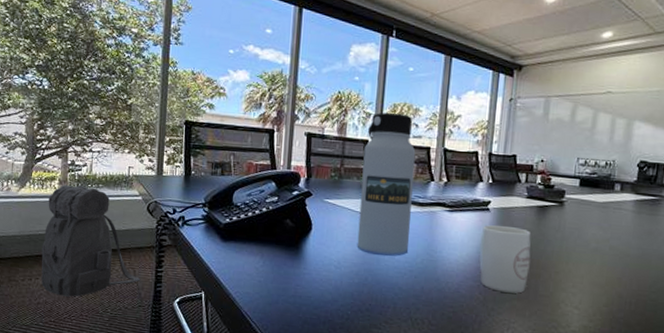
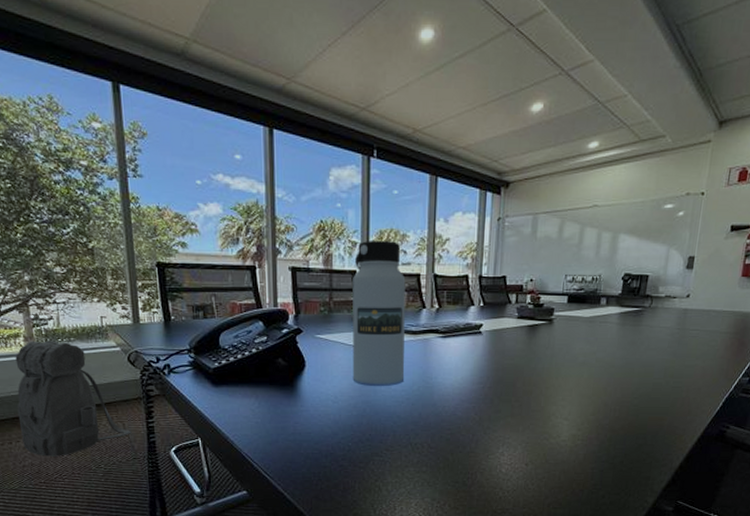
mug: present [479,224,532,294] -> none [474,347,523,411]

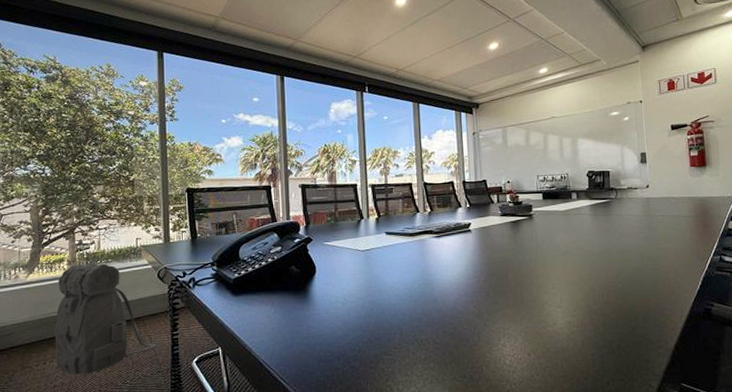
water bottle: present [352,240,406,387] -> none [354,157,406,287]

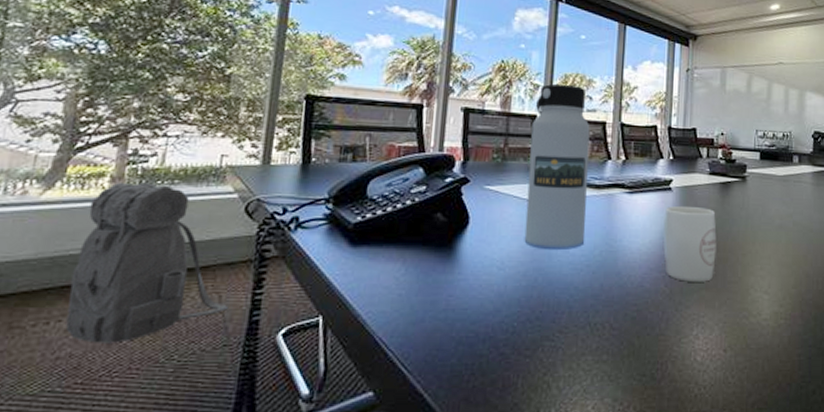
water bottle: none [354,157,406,287] -> present [524,83,590,251]
mug: none [468,242,514,303] -> present [663,205,717,282]

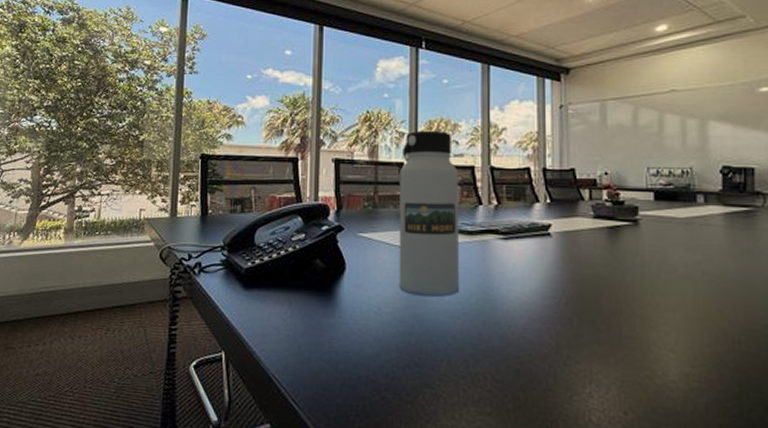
backpack: present [65,181,229,343] -> none [41,233,152,365]
mug: present [663,205,717,282] -> none [545,252,608,336]

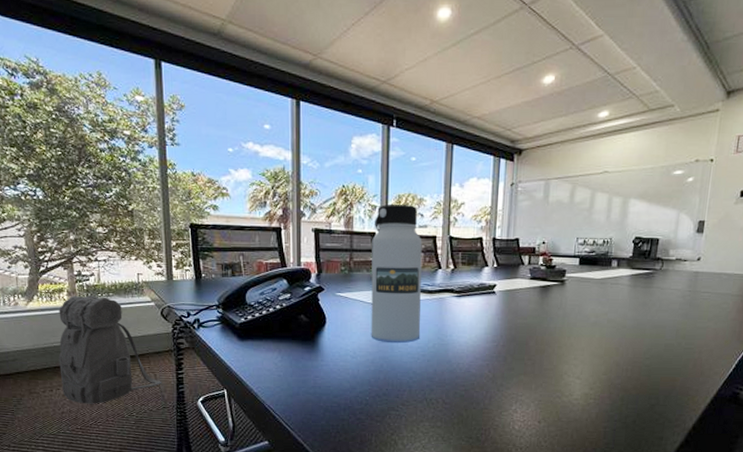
backpack: none [41,233,152,365] -> present [58,295,162,404]

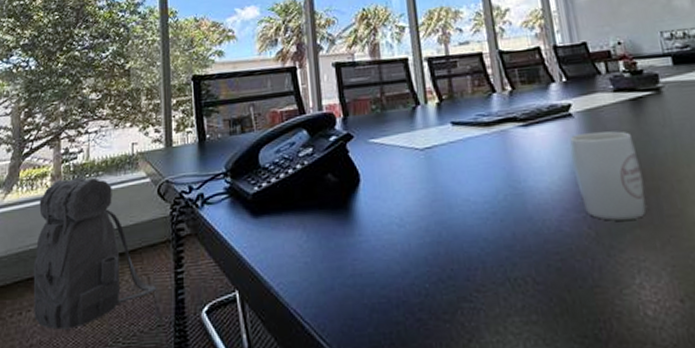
water bottle: present [371,203,422,344] -> none [404,20,485,201]
mug: none [487,306,536,369] -> present [570,131,647,221]

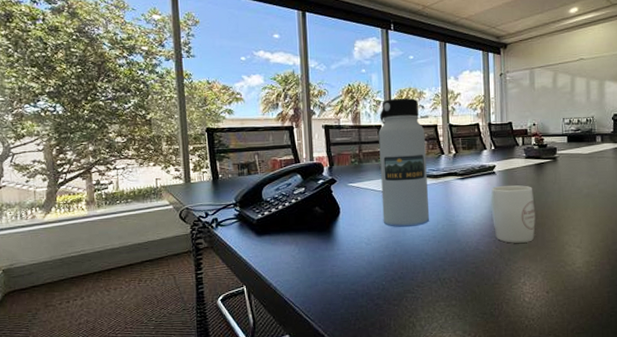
backpack: present [33,177,157,330] -> none [76,203,182,313]
water bottle: none [404,20,485,201] -> present [378,97,430,228]

